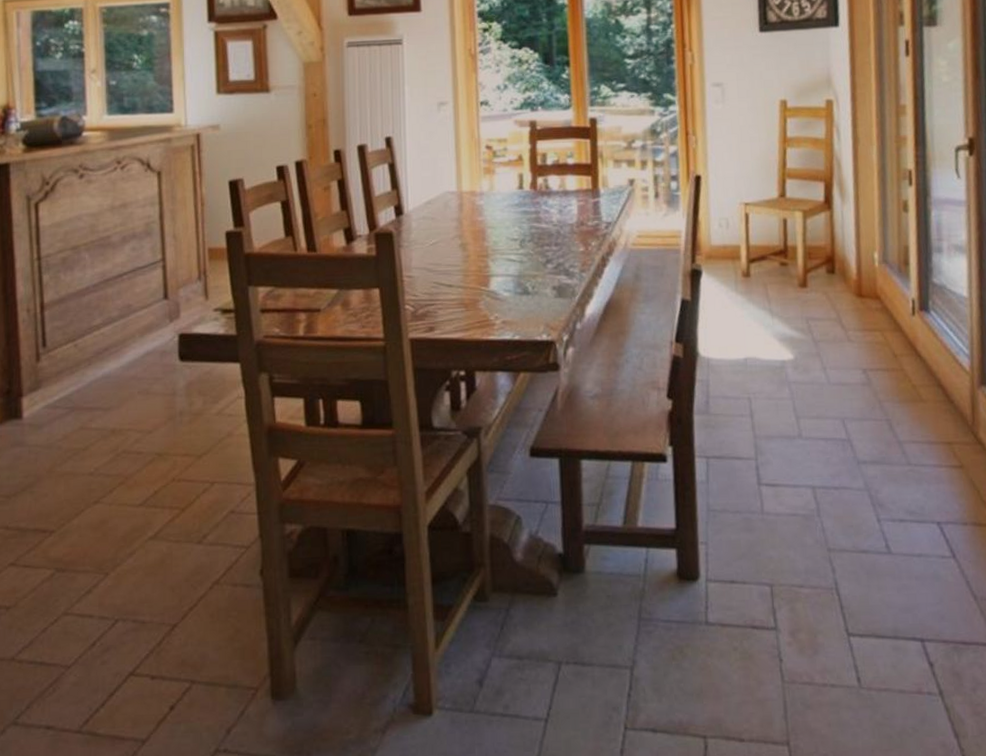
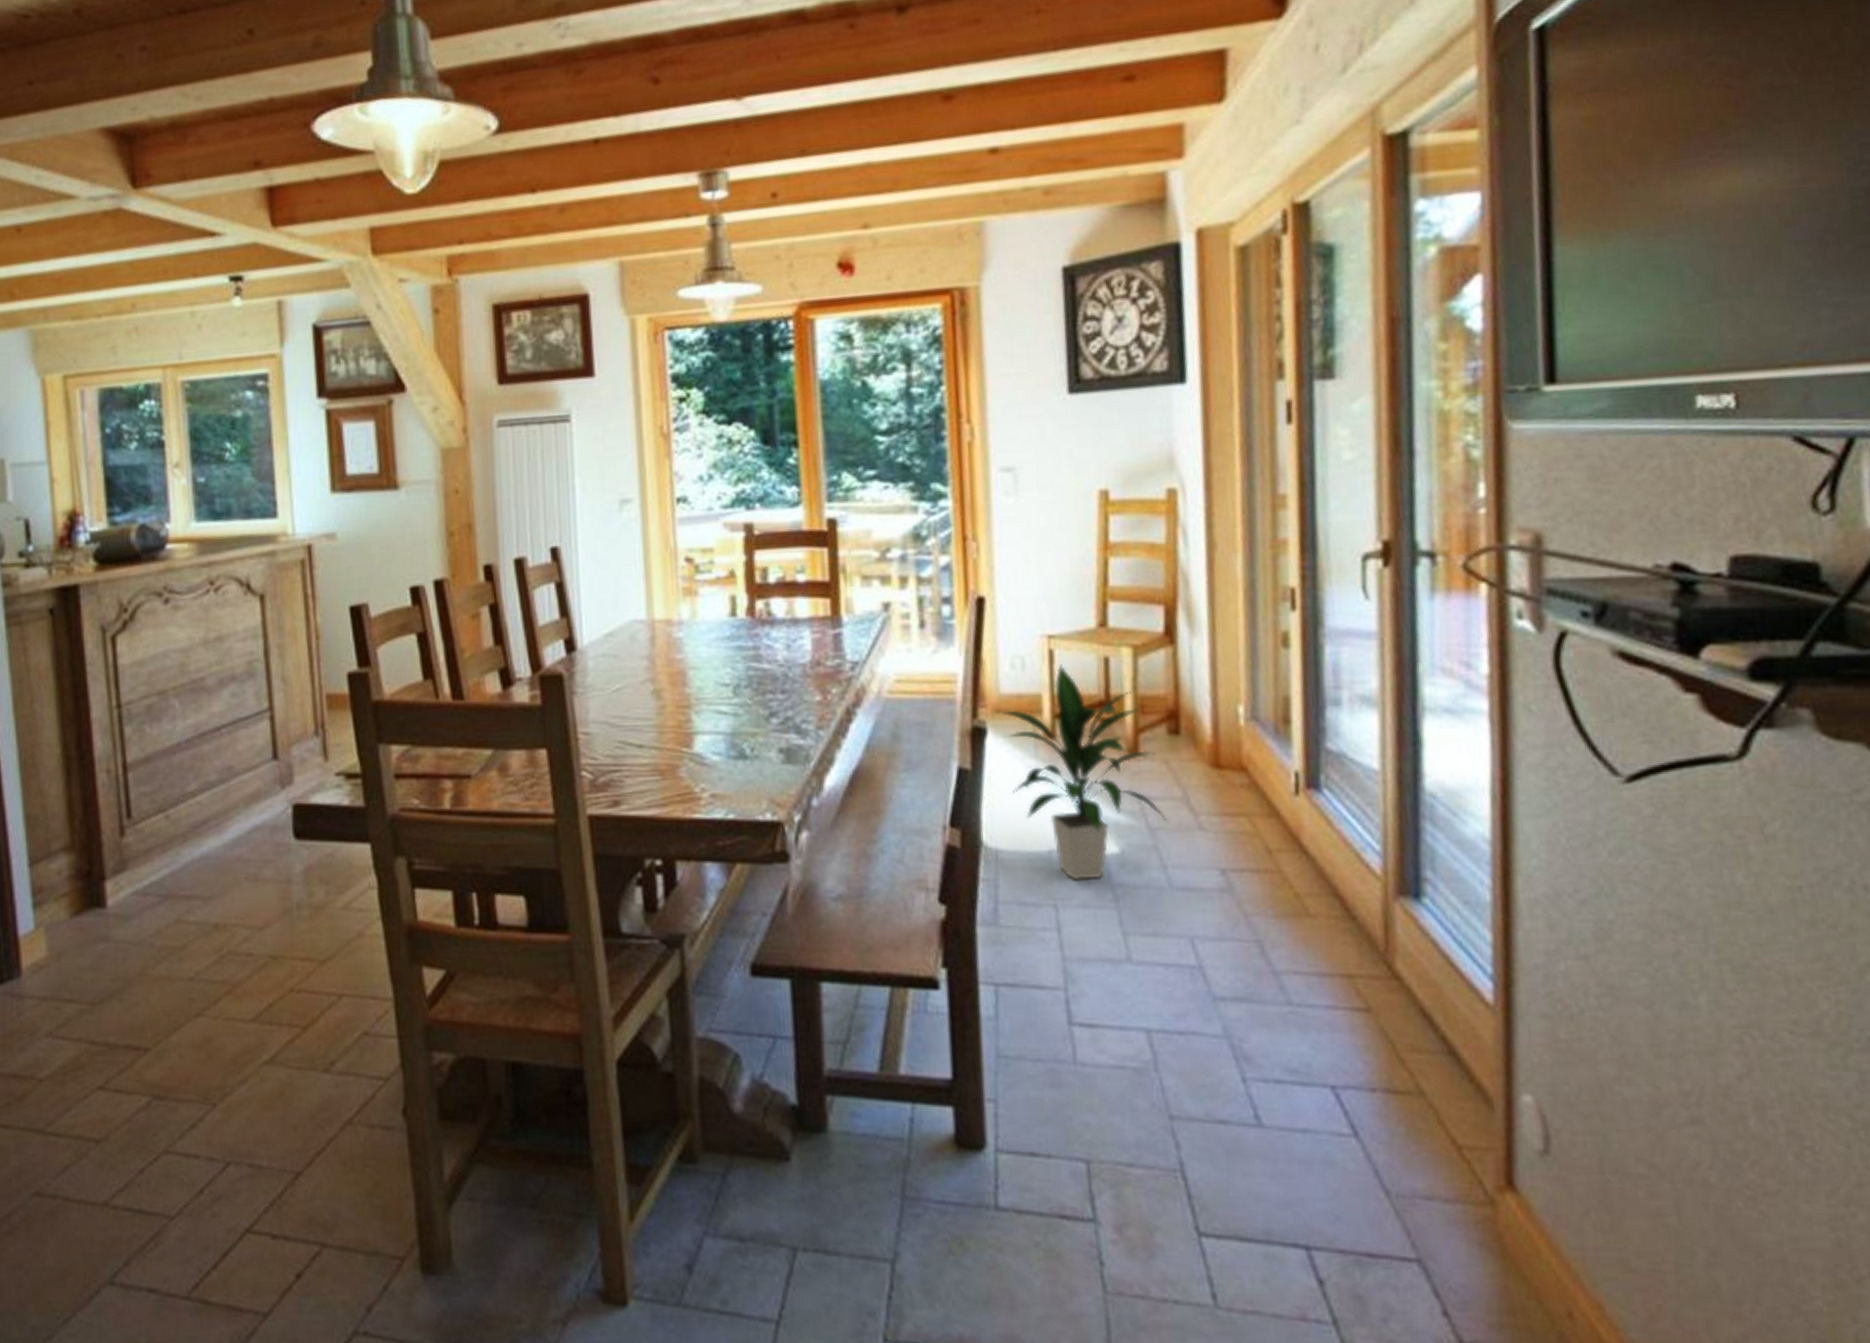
indoor plant: none [708,224,826,379] -> present [996,664,1167,880]

